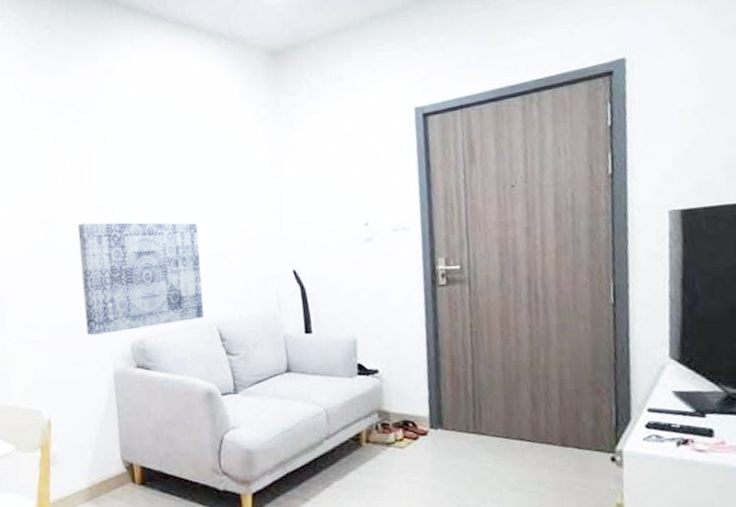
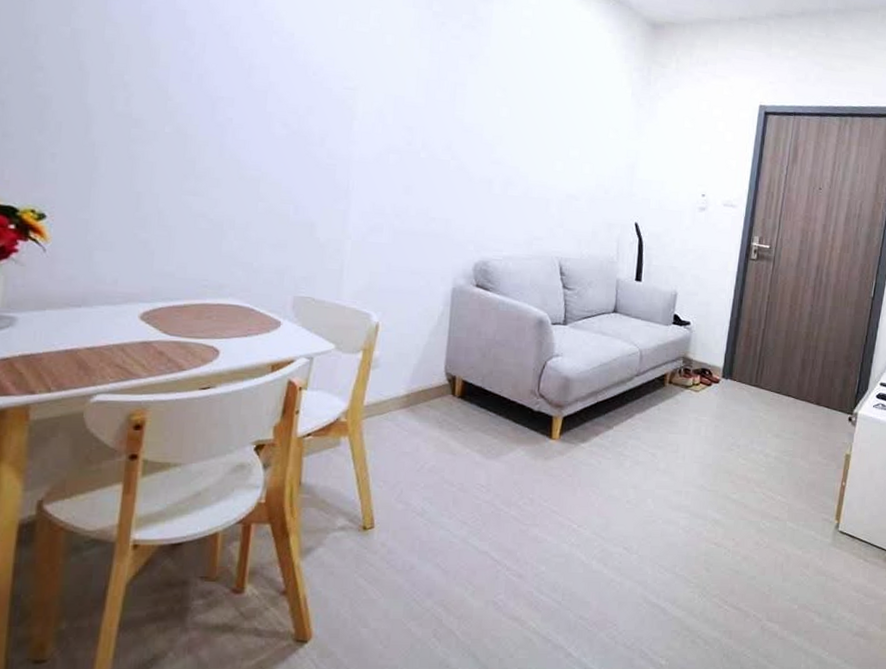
wall art: present [77,222,204,335] -> none [432,137,558,251]

